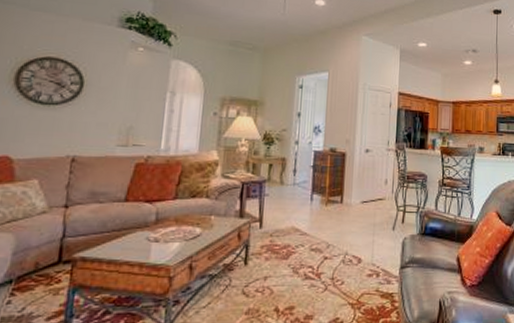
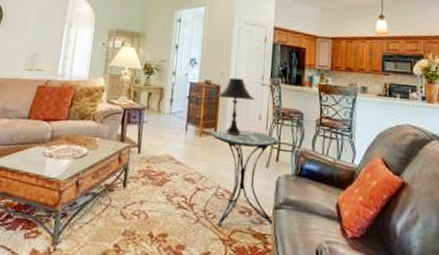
side table: none [339,195,403,291] -> present [213,129,278,226]
table lamp: none [342,144,380,201] -> present [216,77,255,135]

